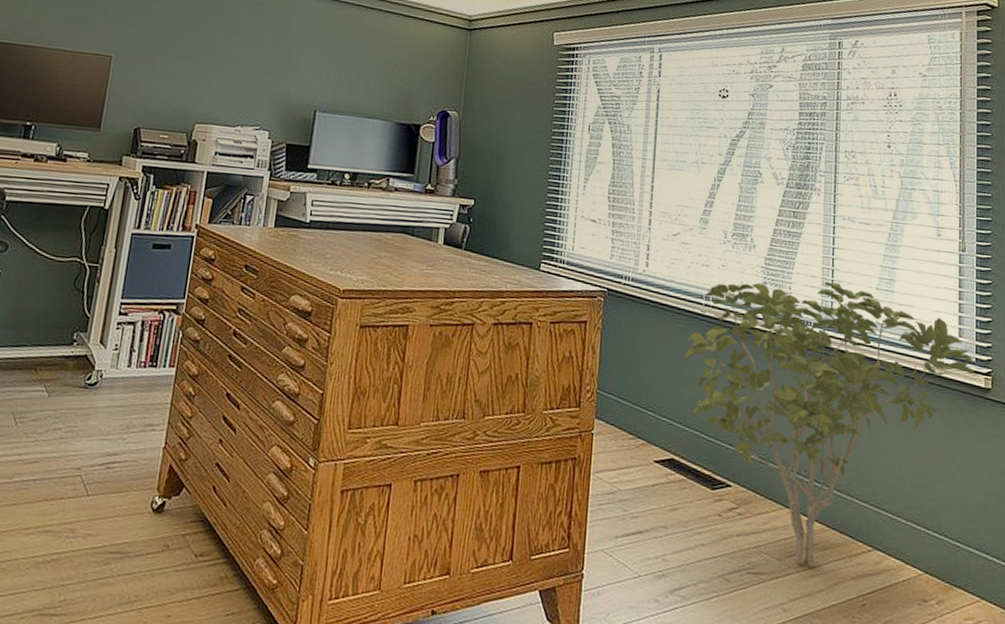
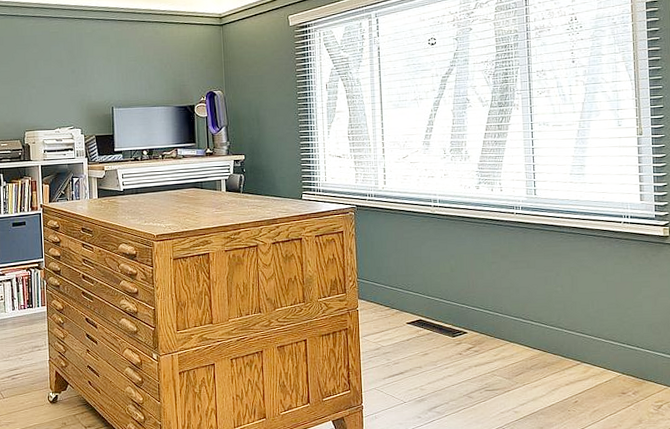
shrub: present [684,282,978,567] -> none [421,174,658,381]

